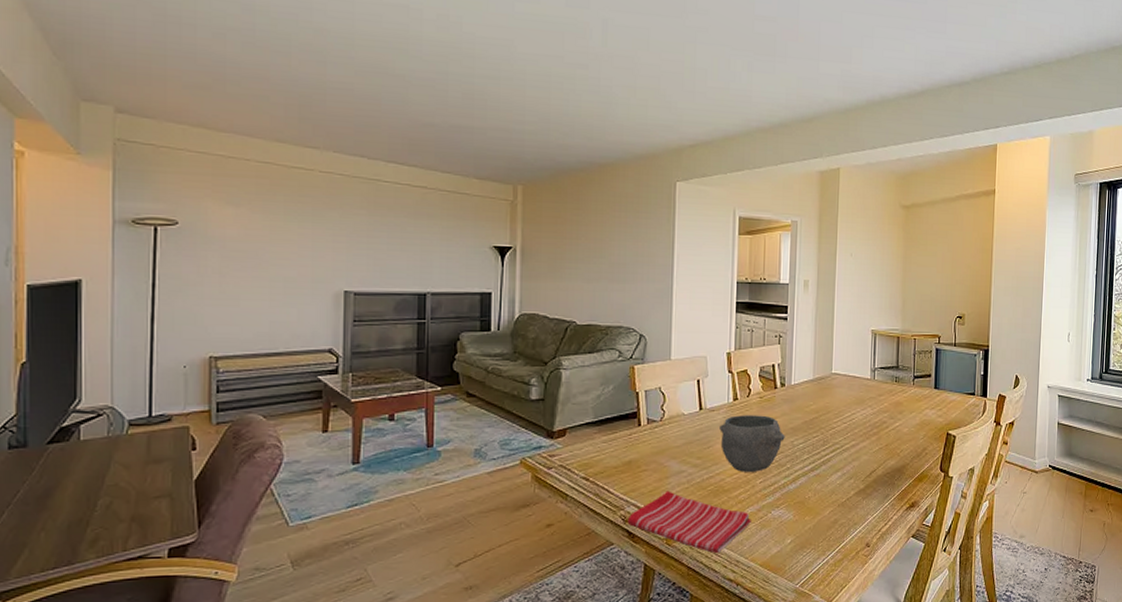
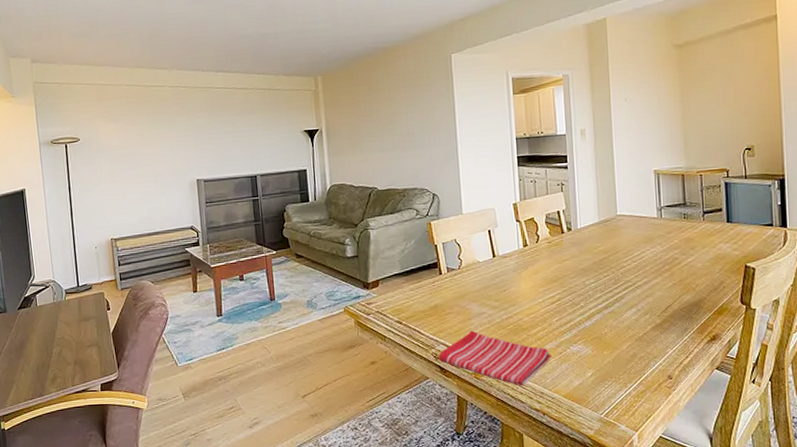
bowl: present [719,415,785,472] -> none [513,258,576,312]

